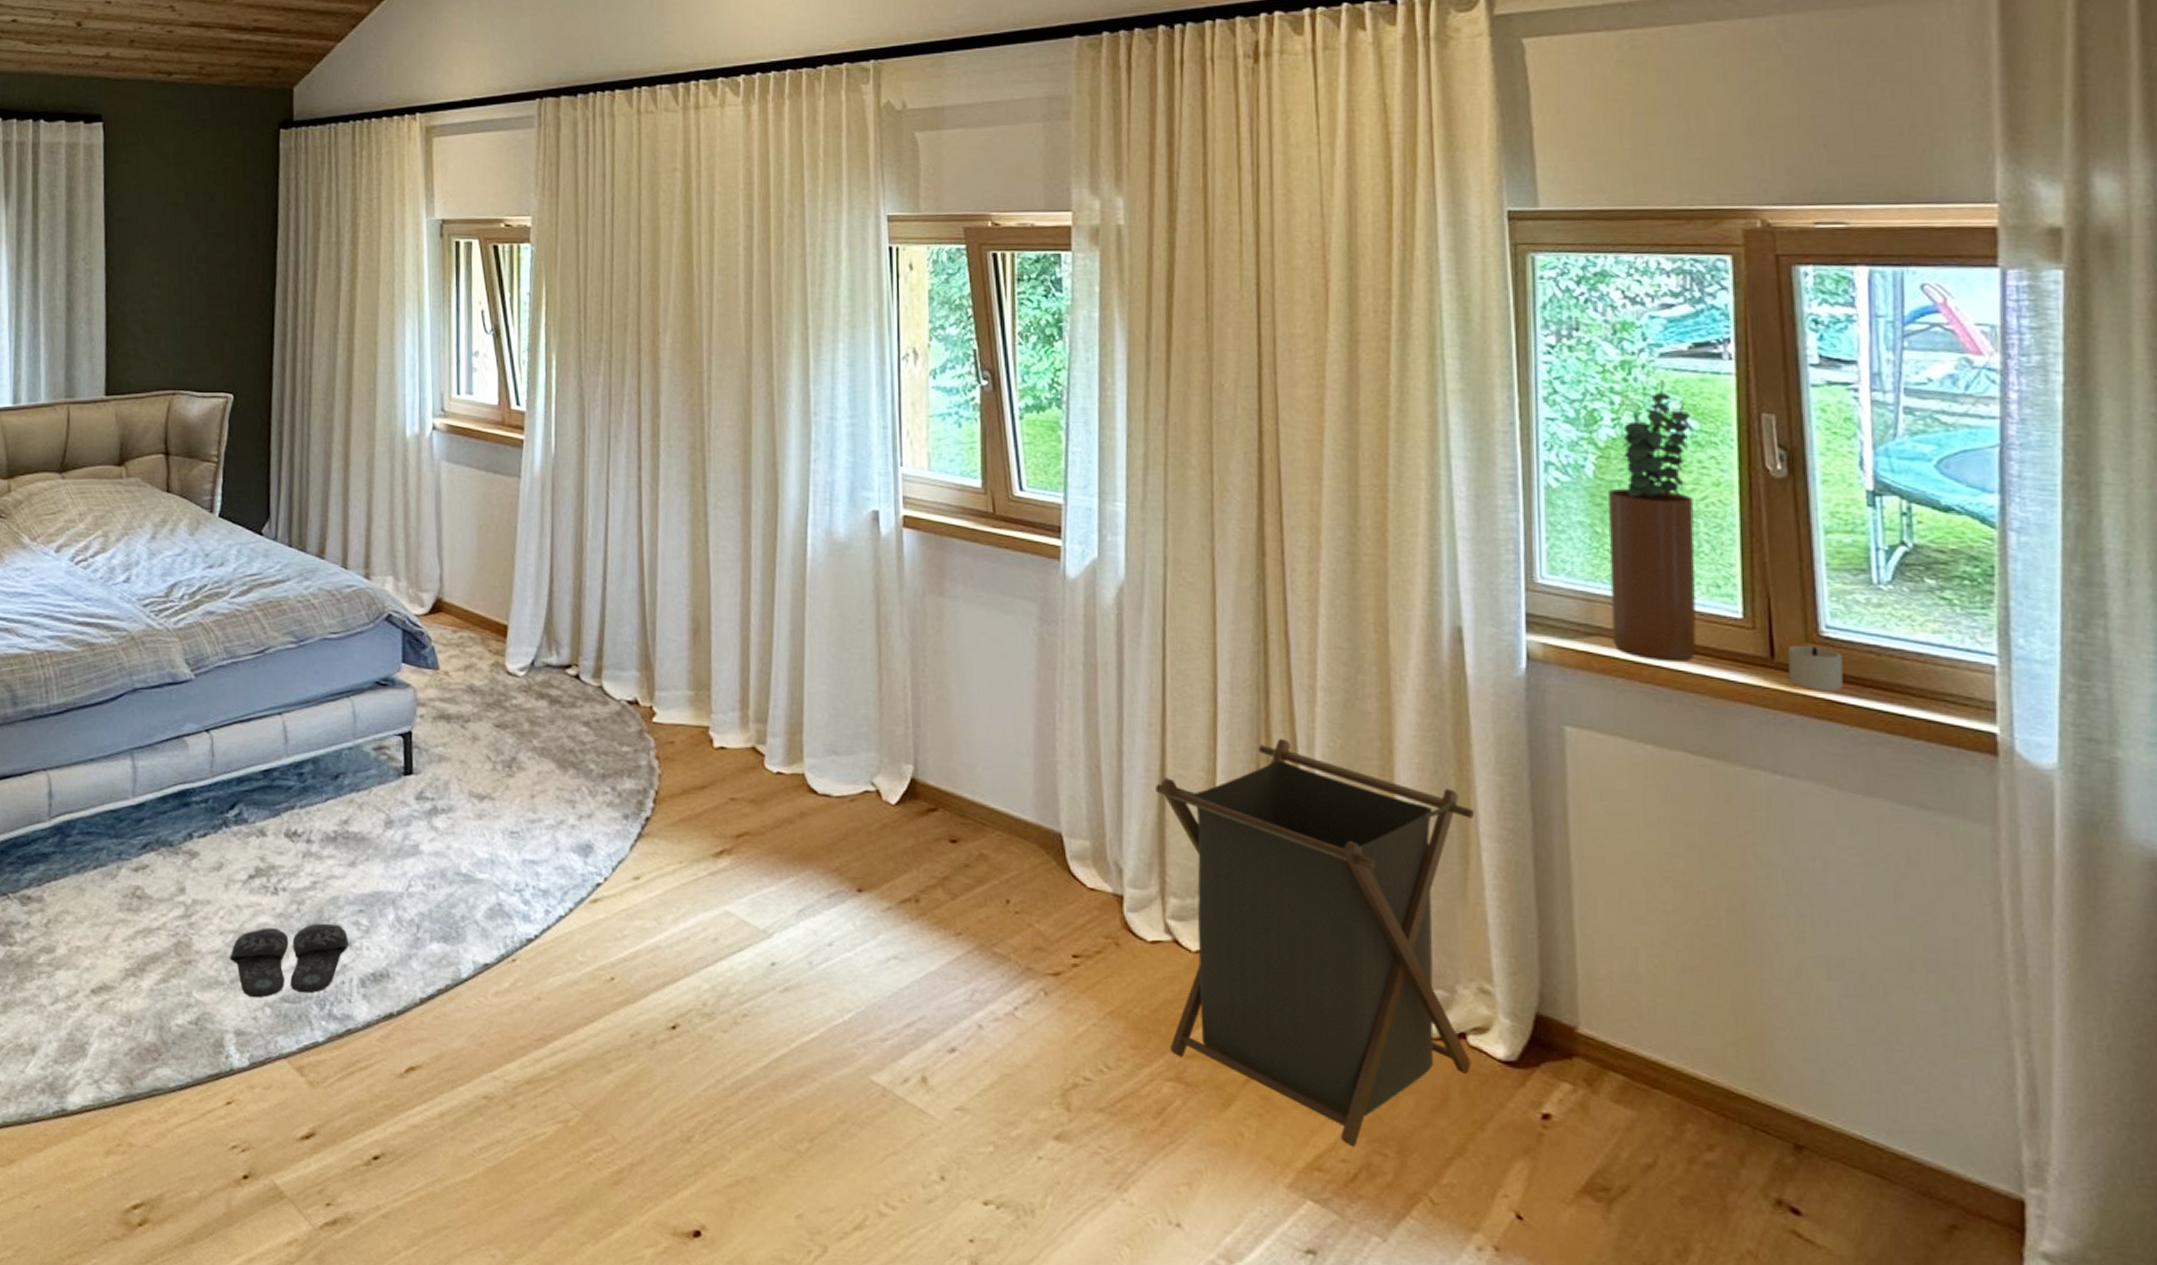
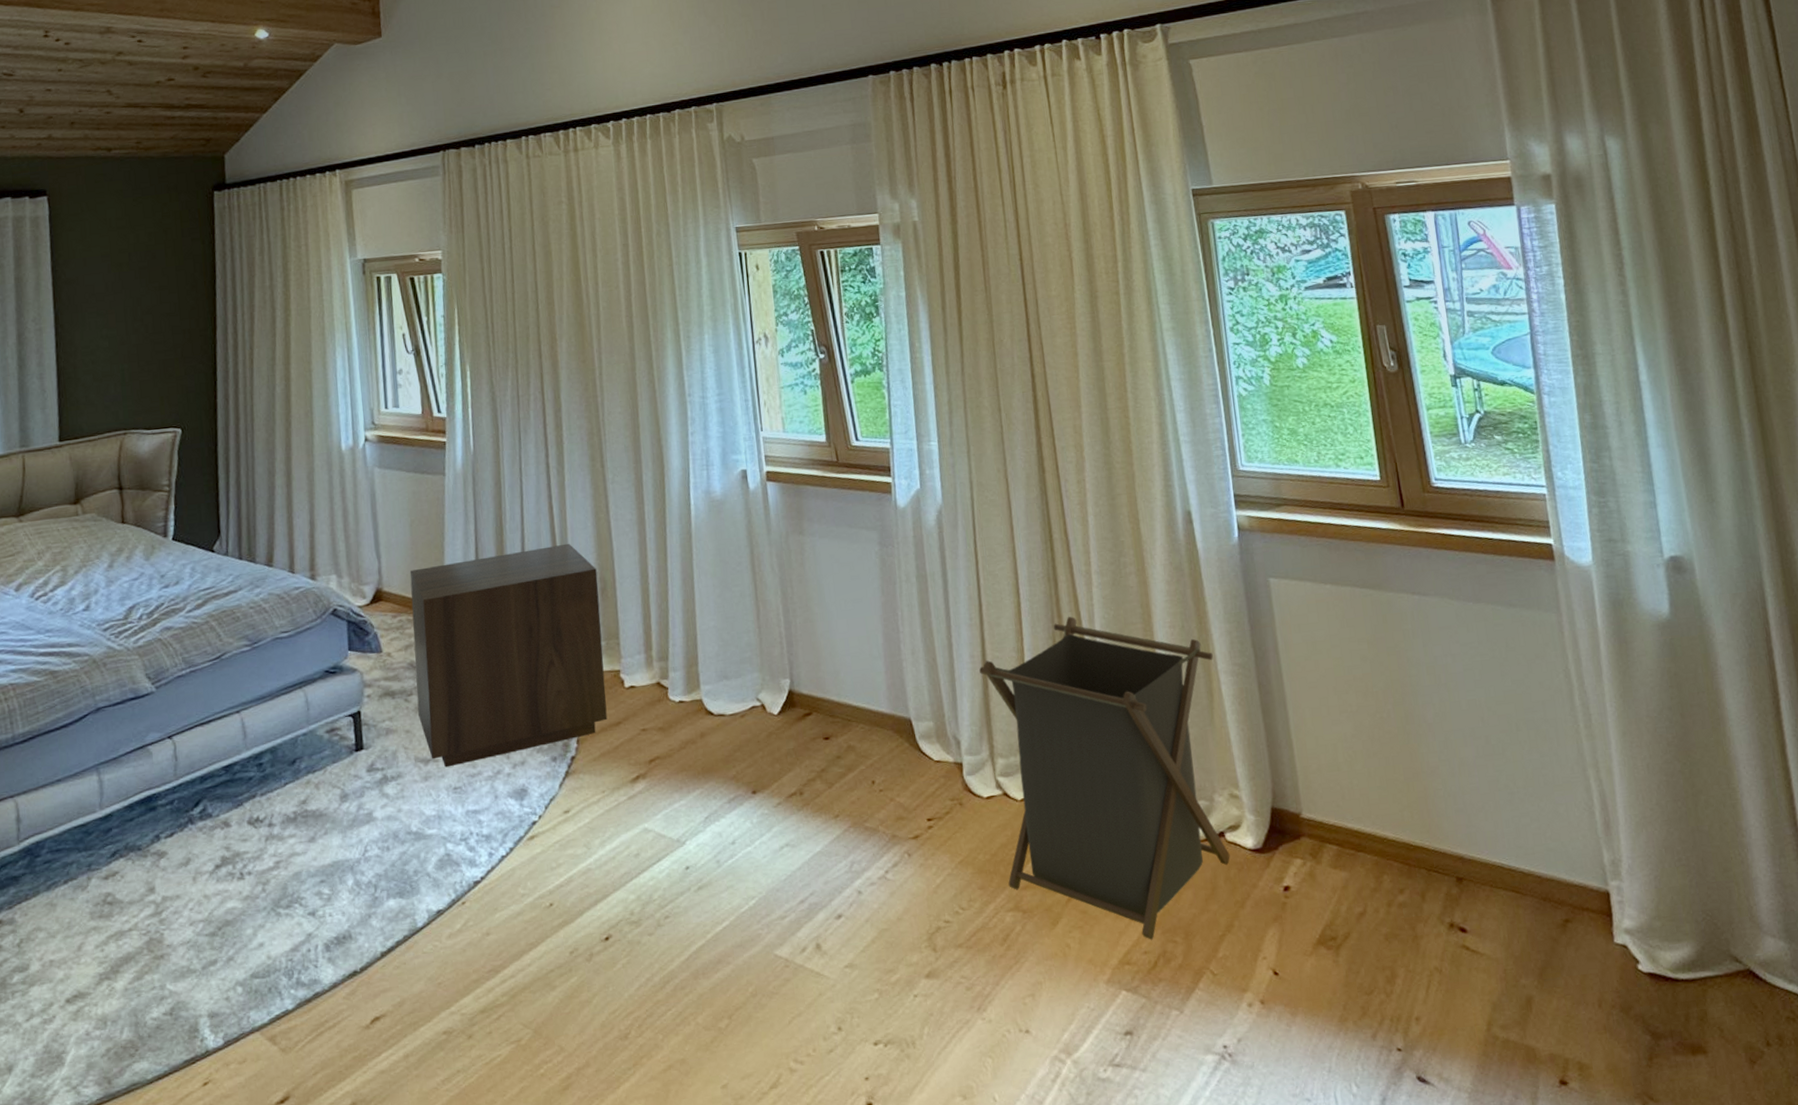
slippers: present [230,923,349,998] -> none [200,897,313,979]
nightstand: none [474,572,691,808] -> present [409,543,608,768]
vase: present [1607,380,1697,663] -> none [1281,307,1353,520]
candle: present [1788,645,1843,692] -> none [1412,494,1451,528]

